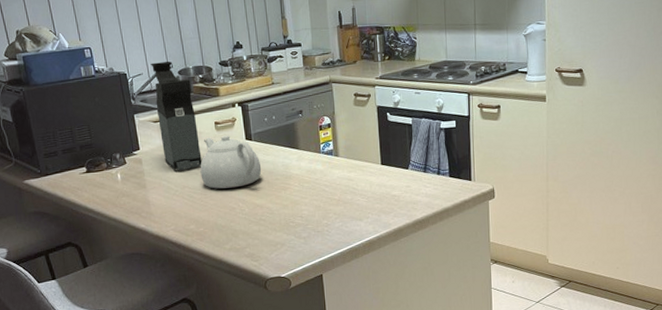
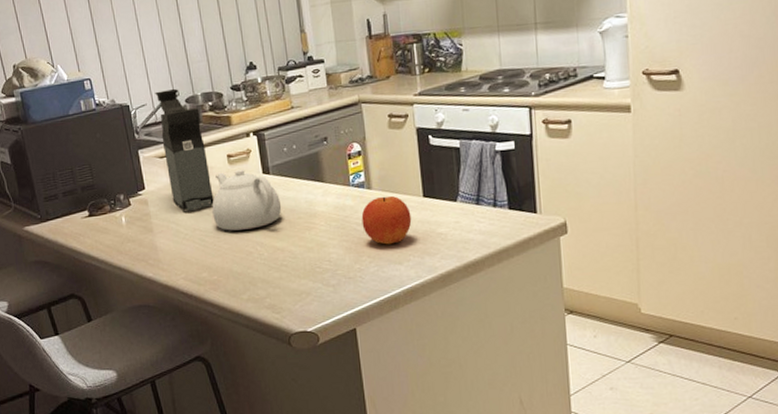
fruit: none [329,163,371,204] -> present [361,196,412,245]

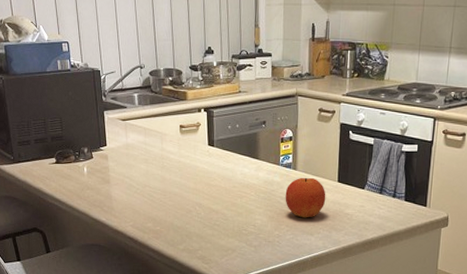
coffee maker: present [155,89,214,211] -> none [124,61,164,169]
teapot: present [212,169,282,231] -> none [162,139,221,191]

